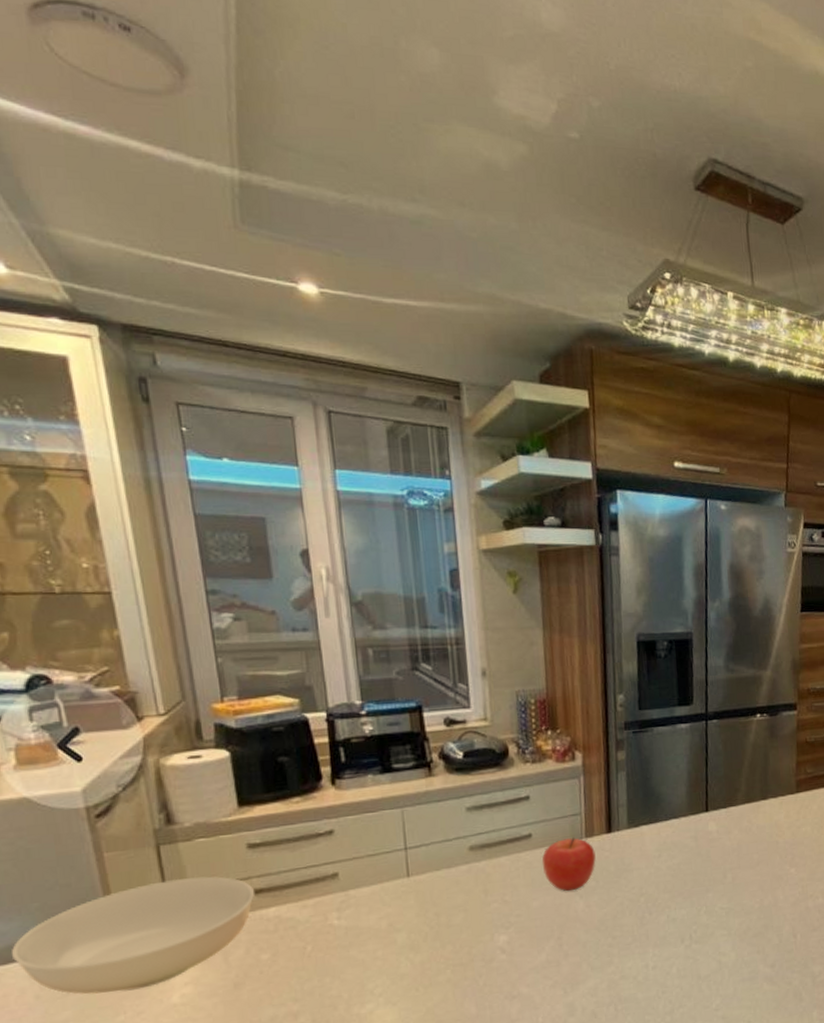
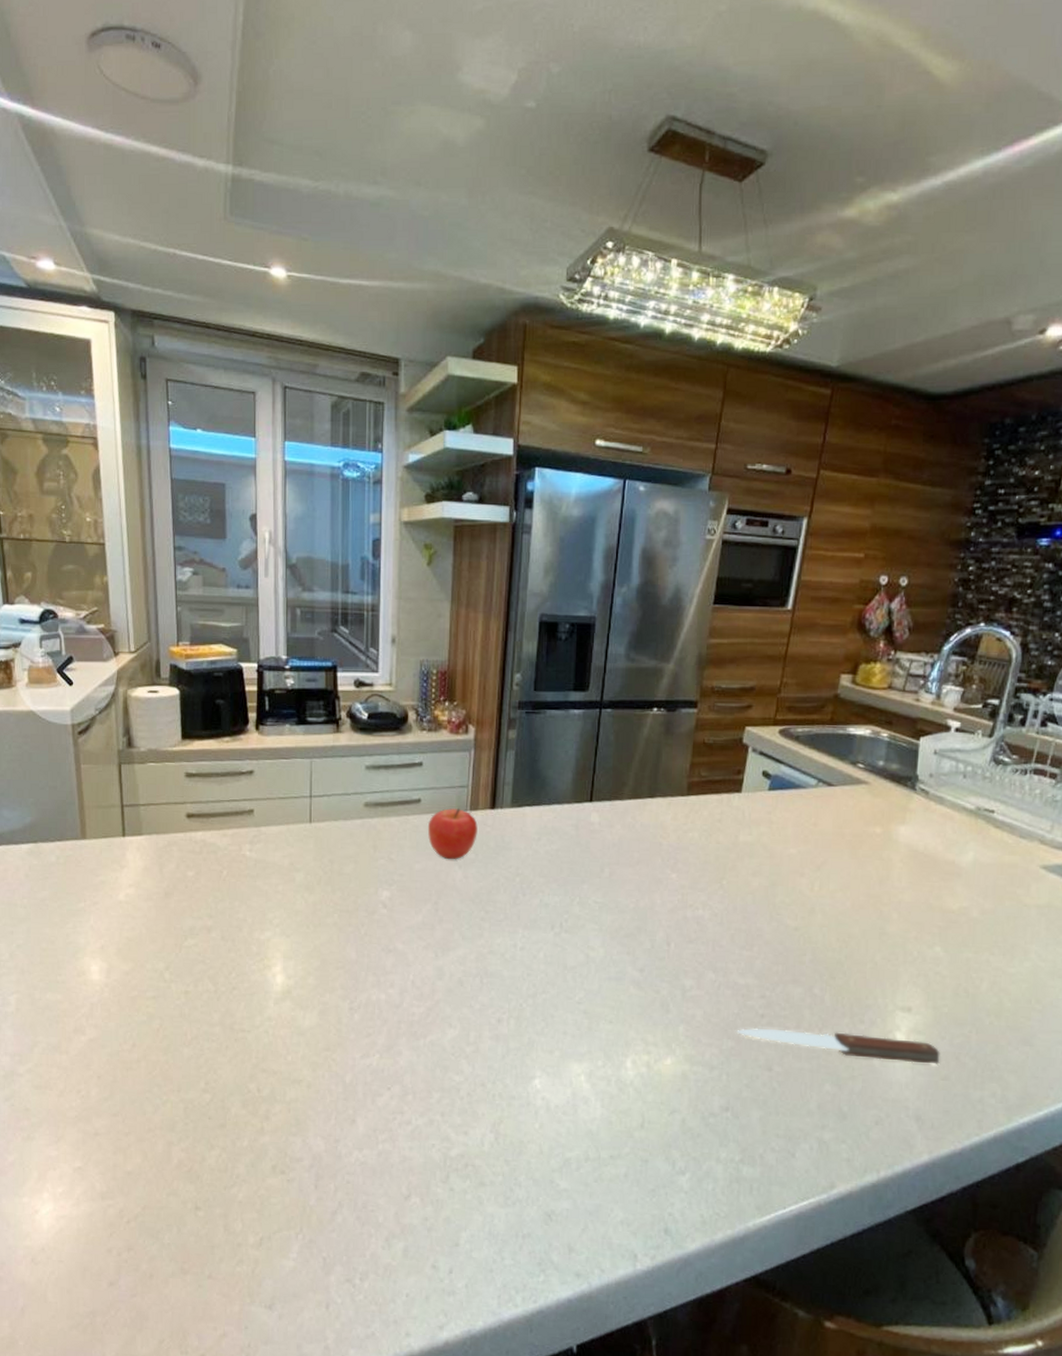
bowl: present [11,876,256,995] -> none [12,794,188,883]

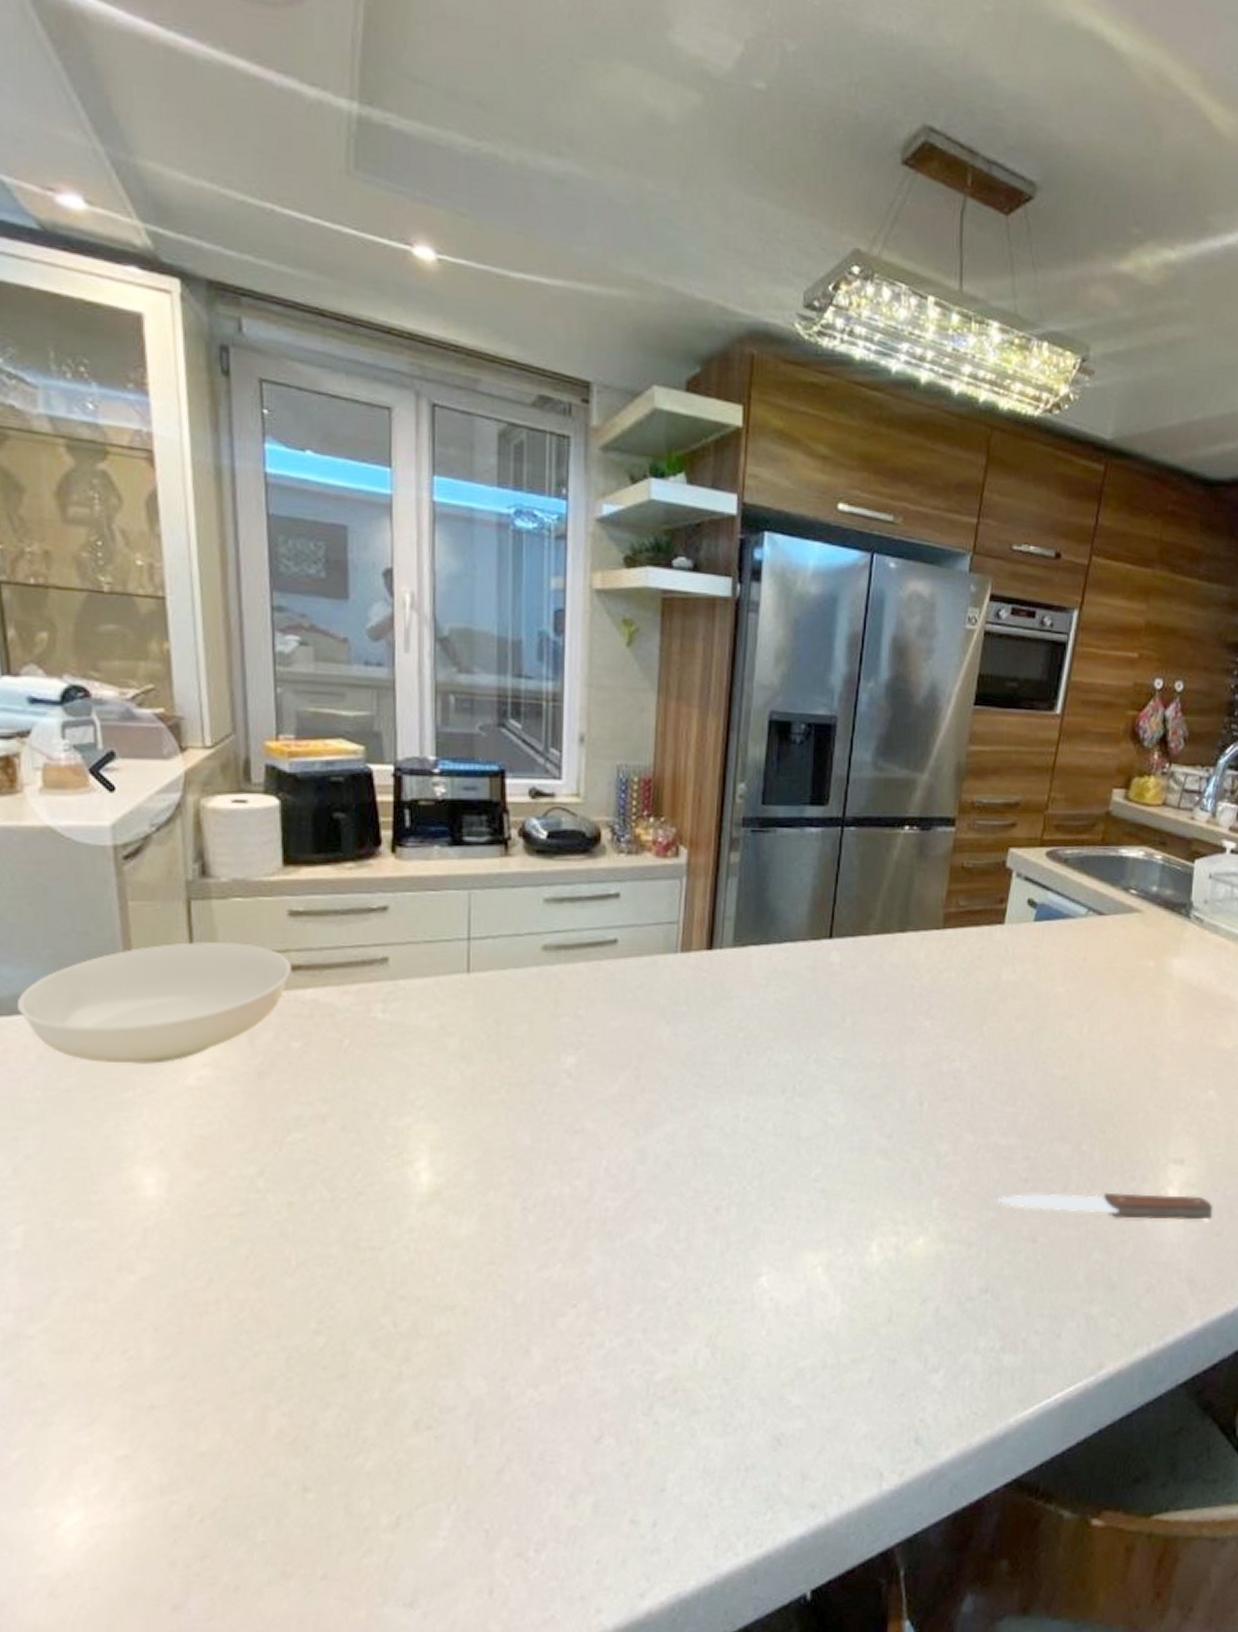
bowl: none [12,794,188,883] -> present [16,941,292,1064]
fruit: present [427,807,478,860] -> none [626,949,691,1014]

